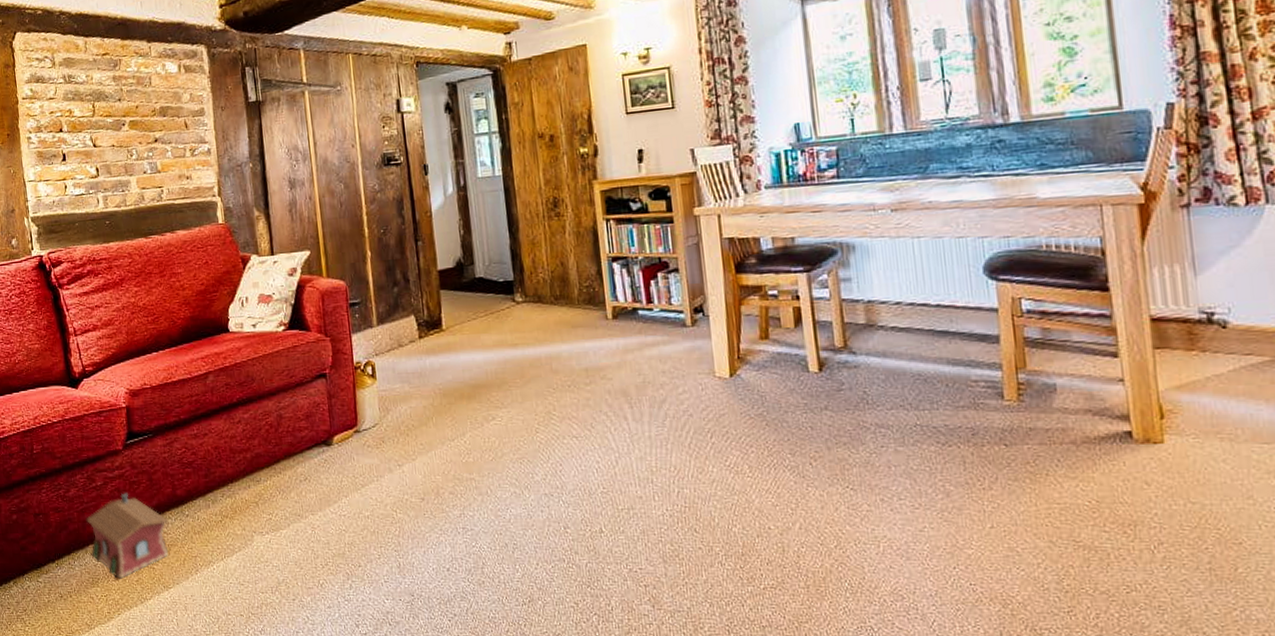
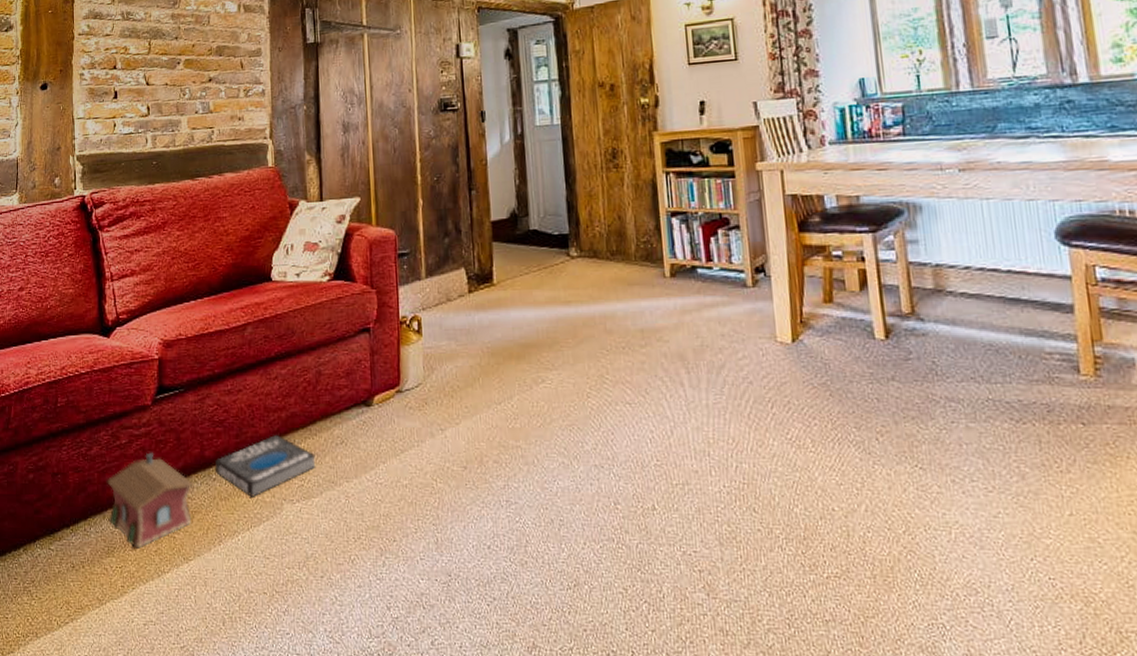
book: none [187,473,282,531] -> present [215,434,316,497]

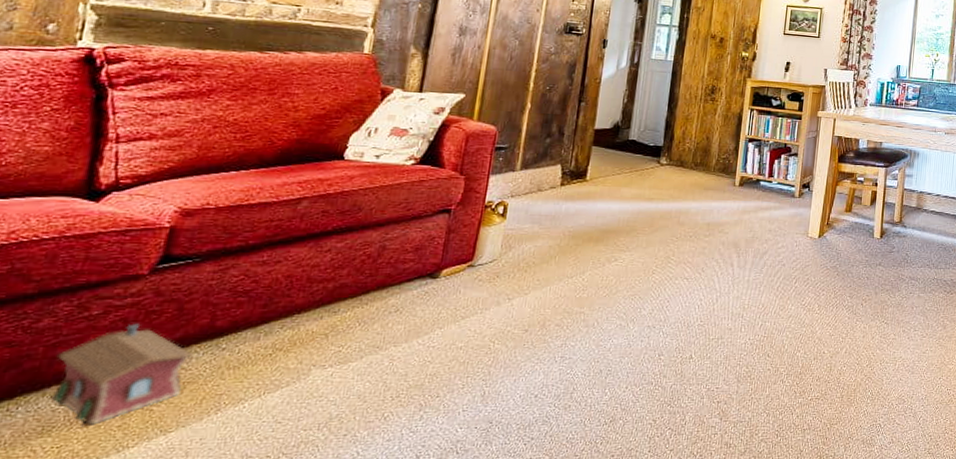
book: present [215,434,316,497] -> none [227,303,362,365]

